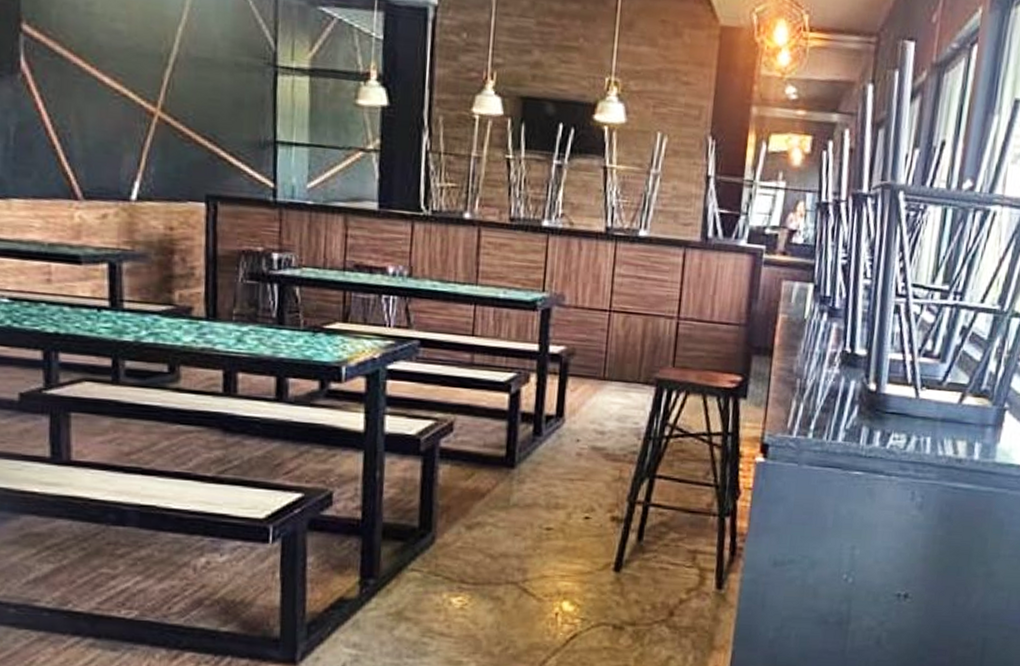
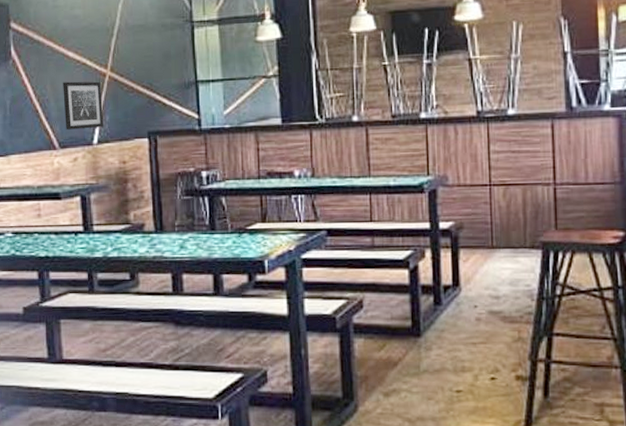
wall art: none [92,114,147,181] -> present [63,81,103,130]

